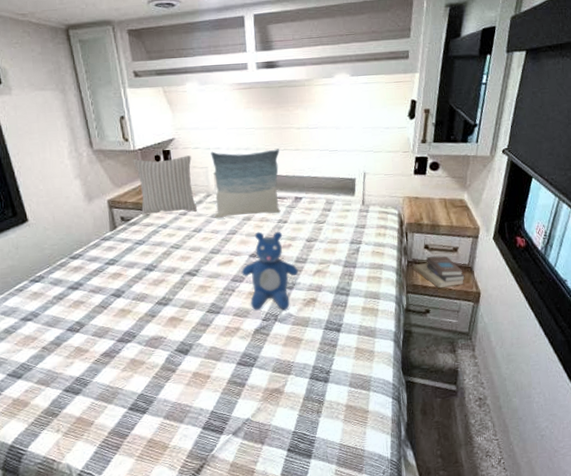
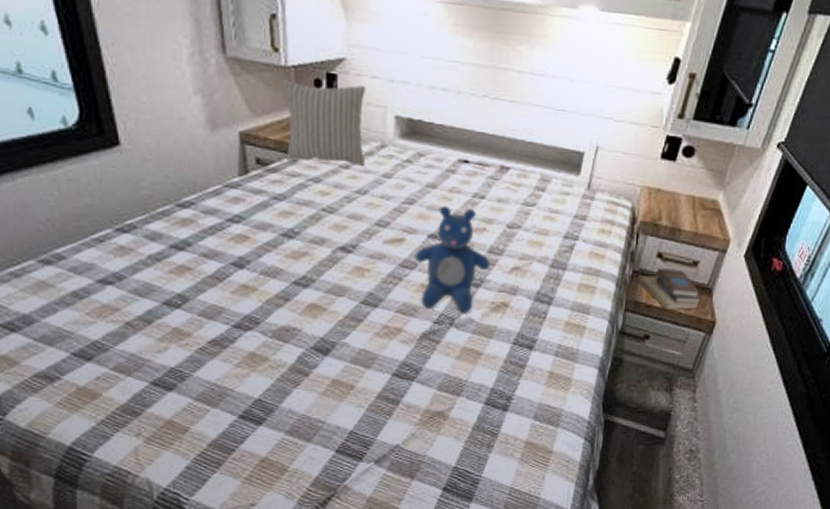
pillow: present [210,149,281,219] -> none [388,85,489,185]

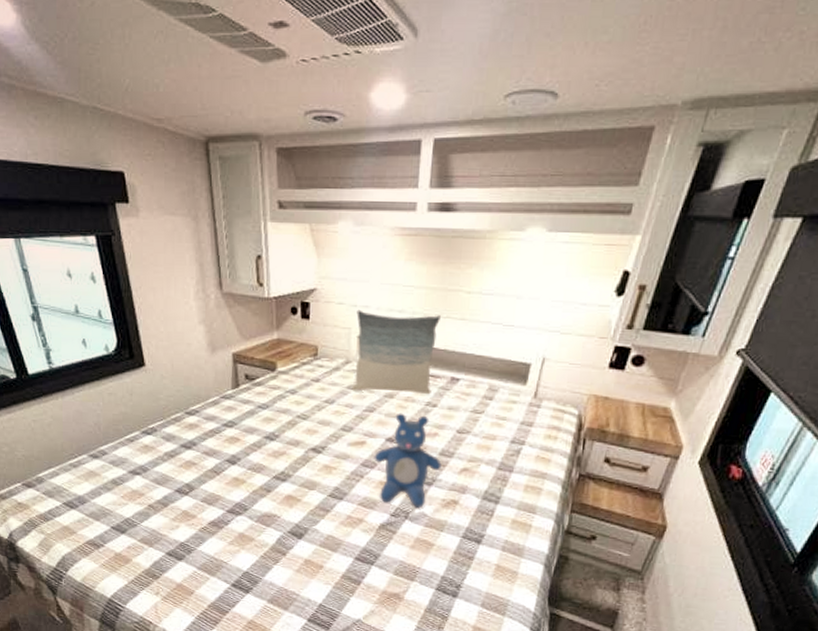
pillow: present [282,79,366,166] -> none [265,309,333,379]
pillow: none [388,85,489,185] -> present [352,309,440,395]
books: present [638,267,701,311] -> none [585,472,651,513]

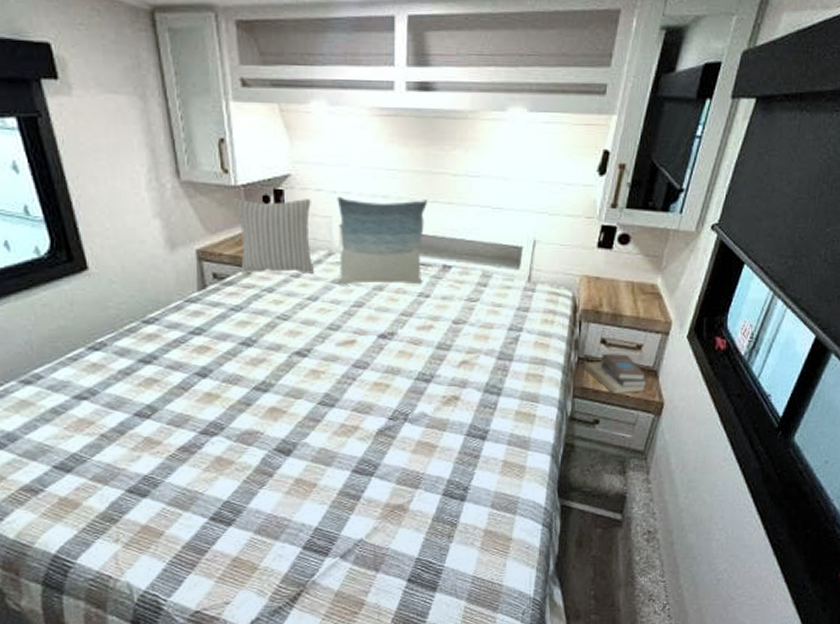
pillow: none [265,309,333,379] -> present [233,198,315,274]
stuffed animal: present [374,413,442,508] -> none [366,306,439,408]
books: none [585,472,651,513] -> present [584,353,647,395]

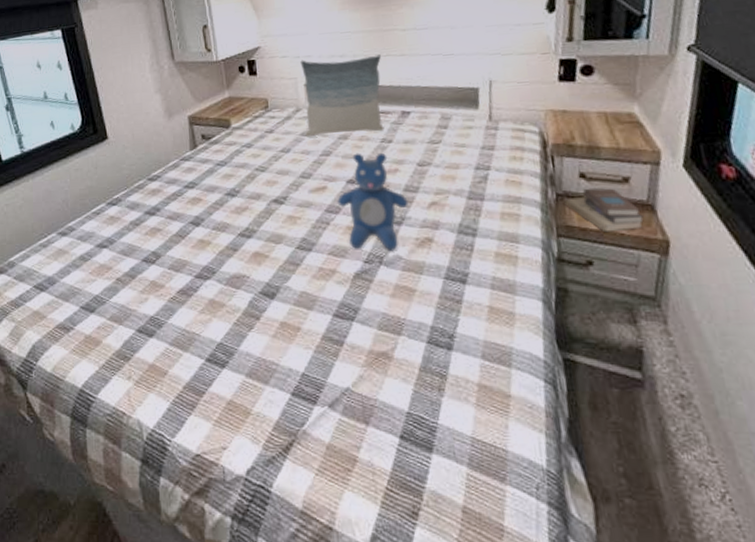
pillow: present [233,198,315,274] -> none [215,65,286,132]
stuffed animal: none [366,306,439,408] -> present [337,152,409,250]

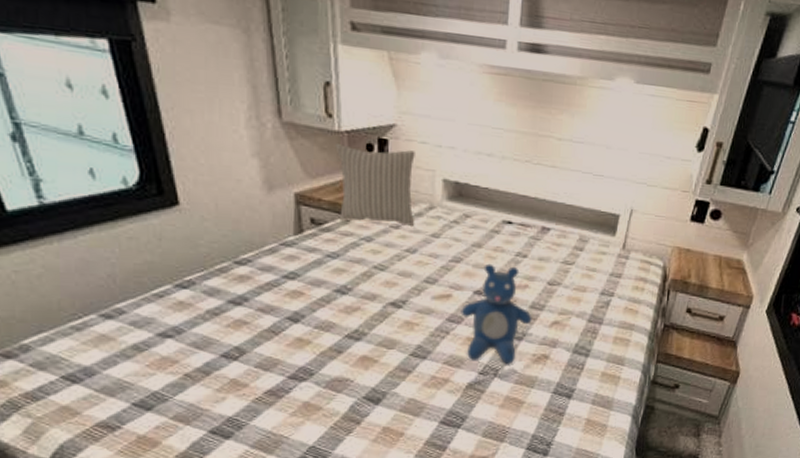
pillow: none [215,65,286,132] -> present [335,144,415,226]
pillow: present [300,54,384,138] -> none [436,150,531,245]
books: present [564,188,644,233] -> none [669,322,726,362]

